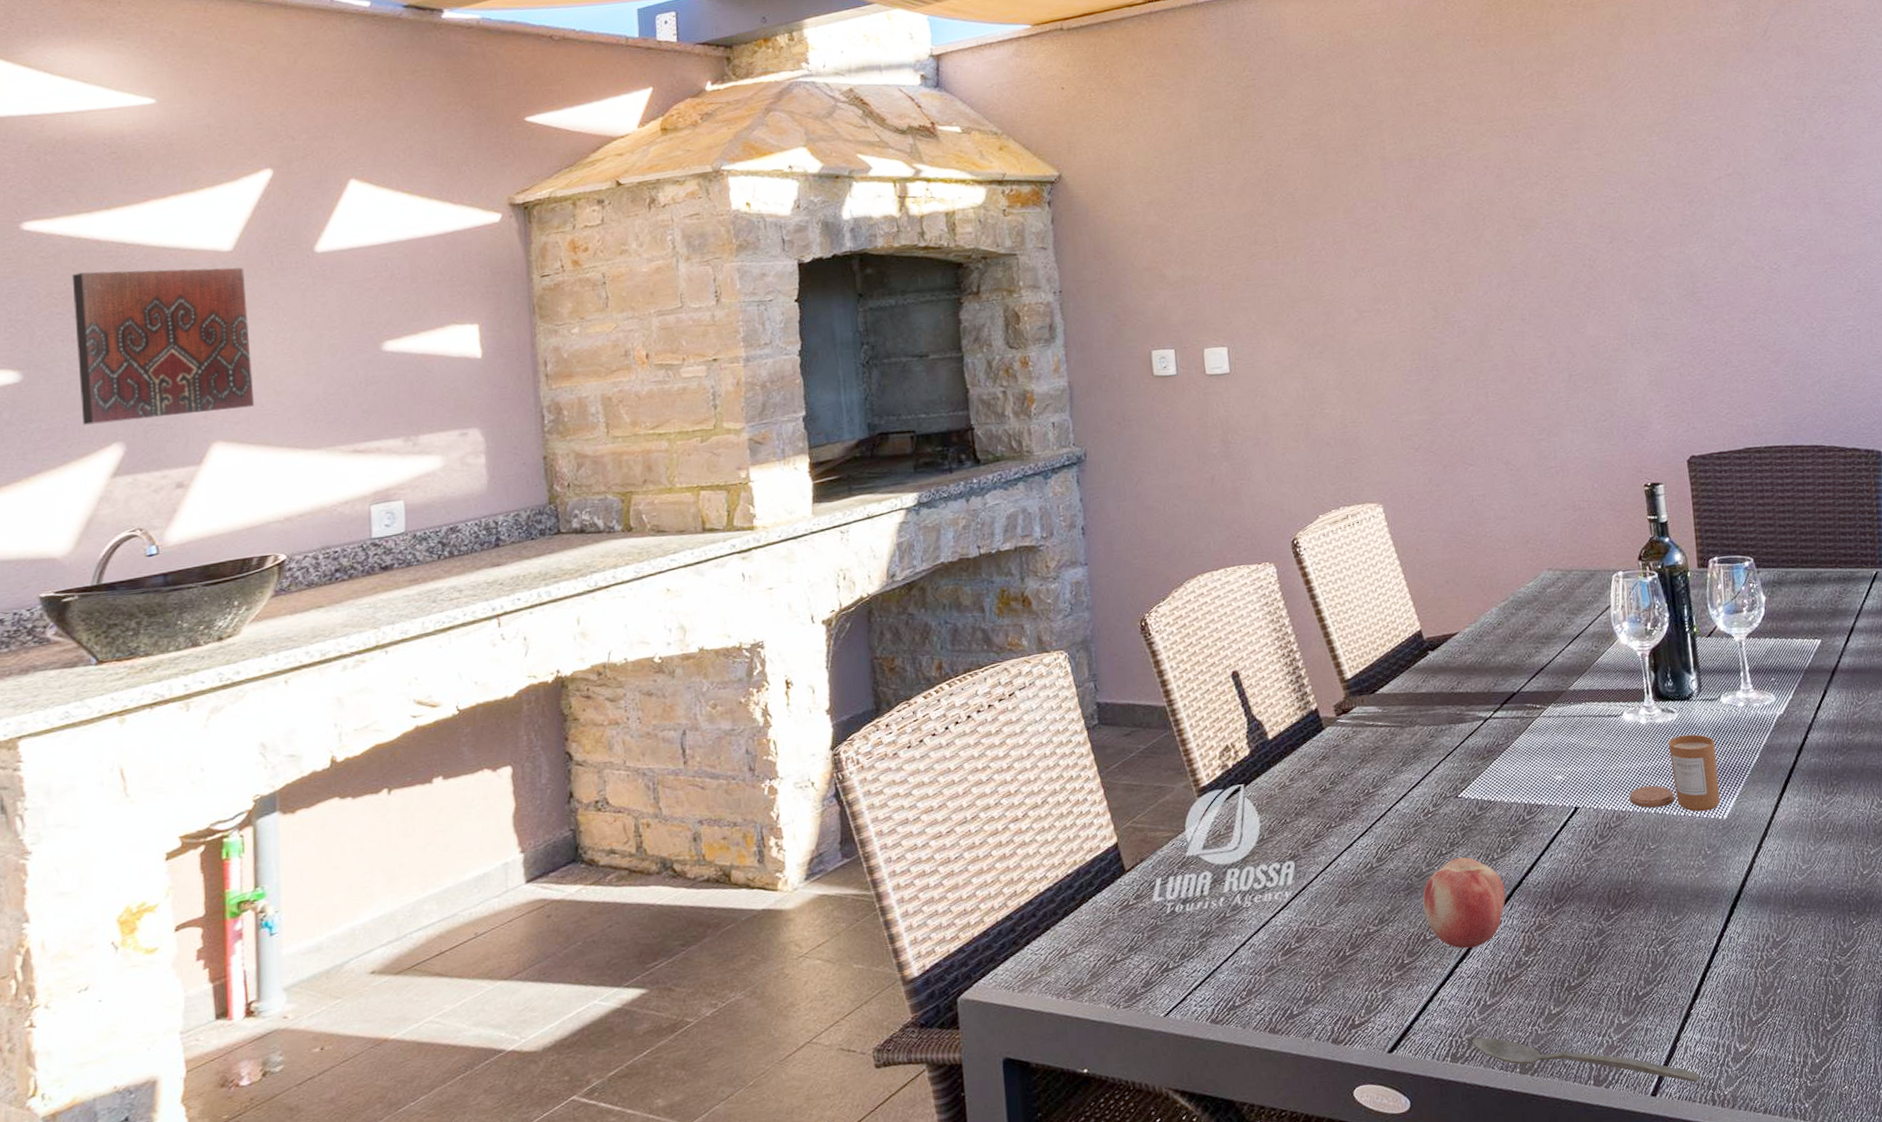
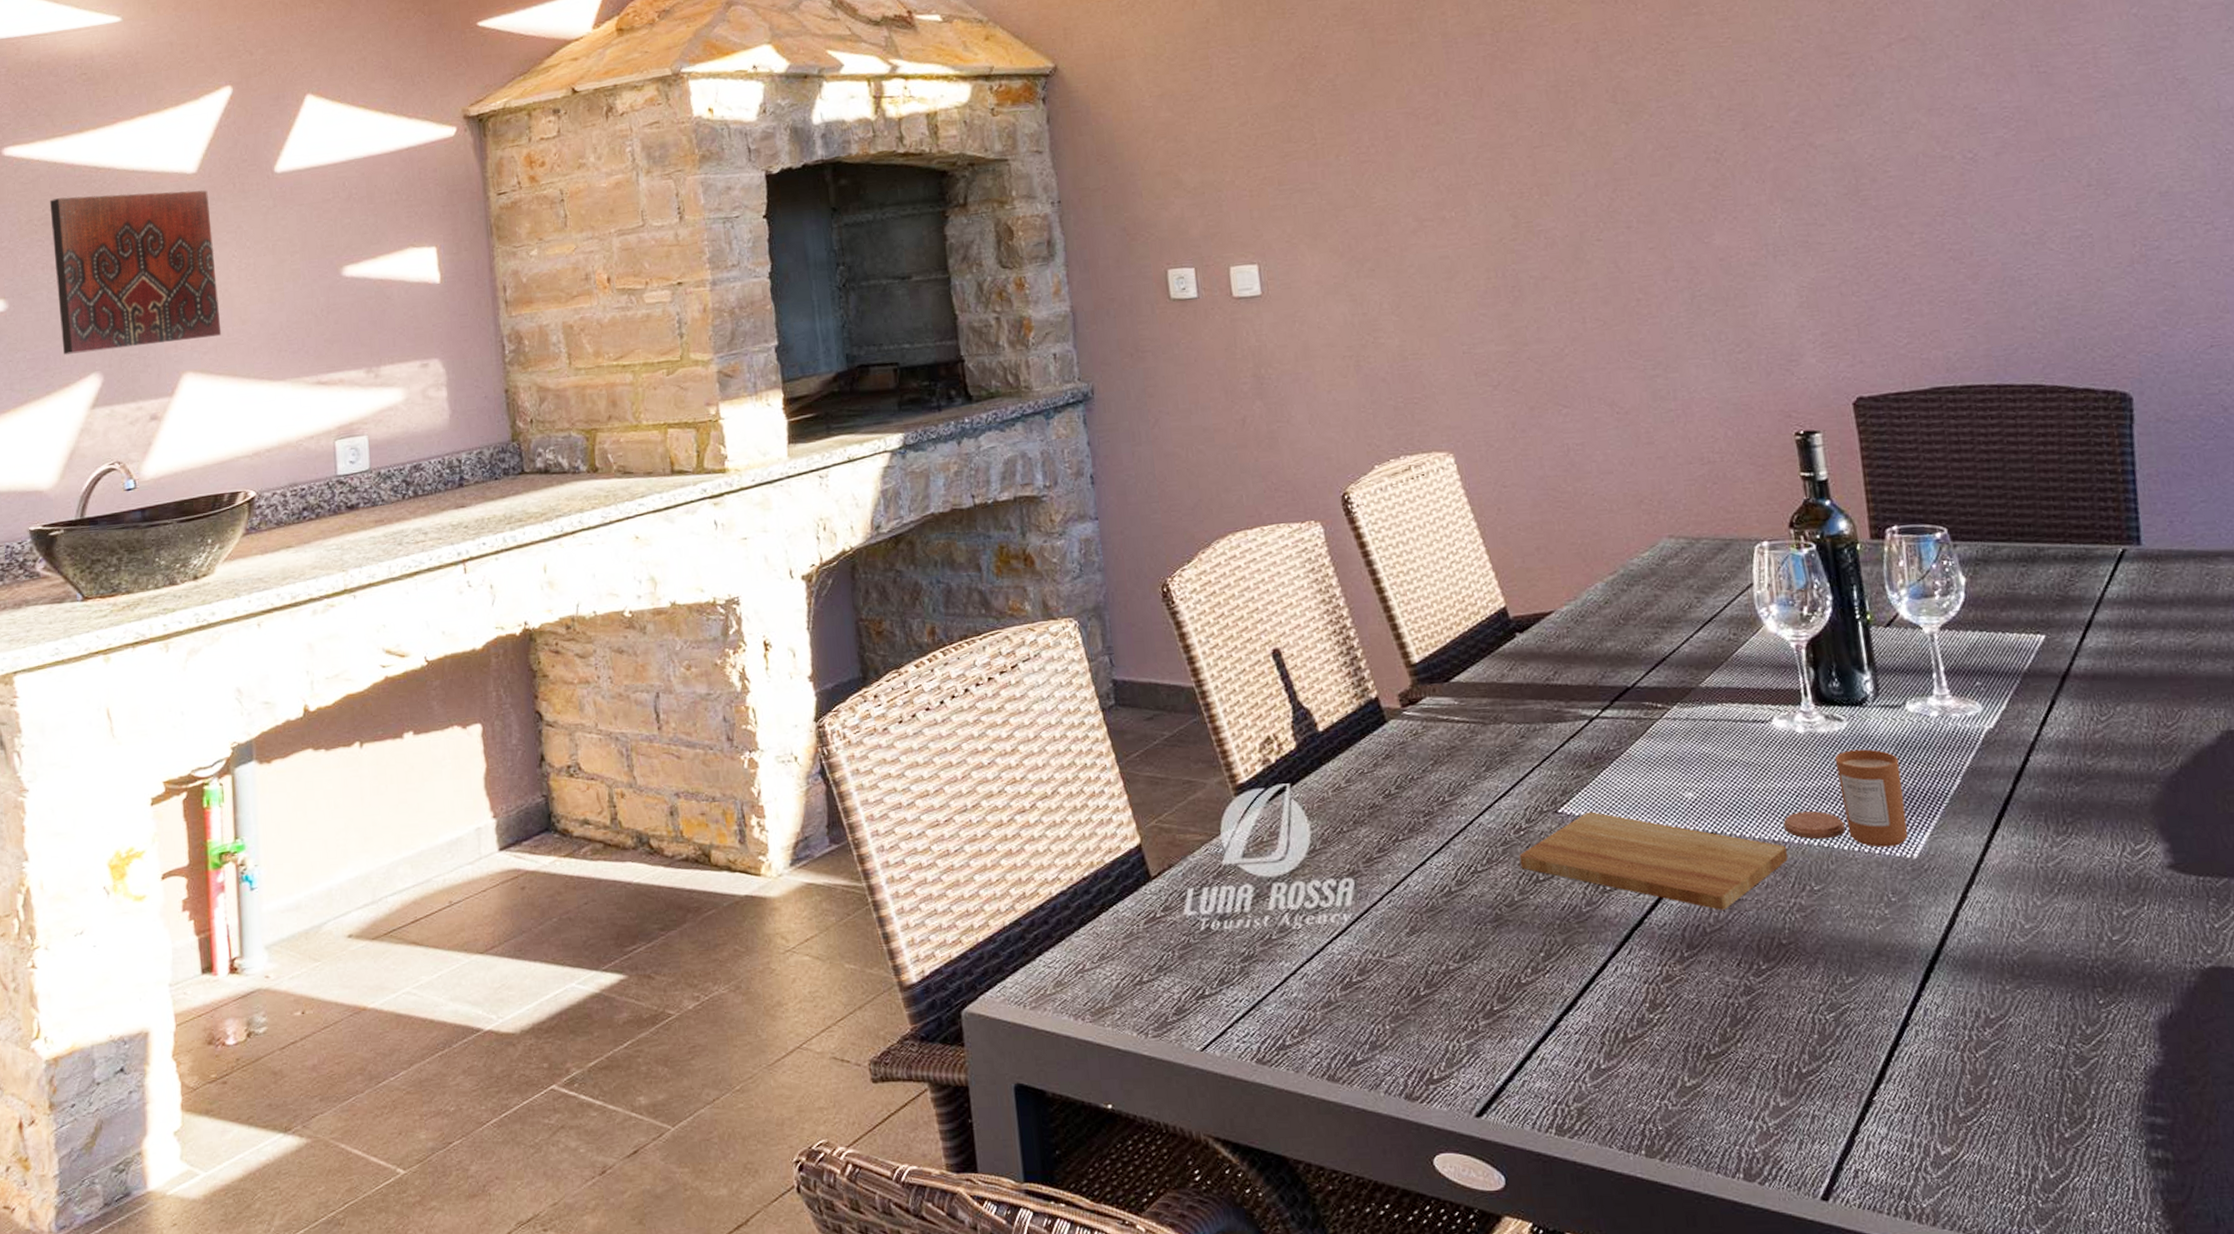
fruit: present [1422,857,1506,949] -> none [1515,886,1623,998]
cutting board: none [1427,795,1632,869] -> present [1519,811,1788,910]
spoon: present [1472,1037,1700,1083] -> none [1583,1107,1887,1188]

